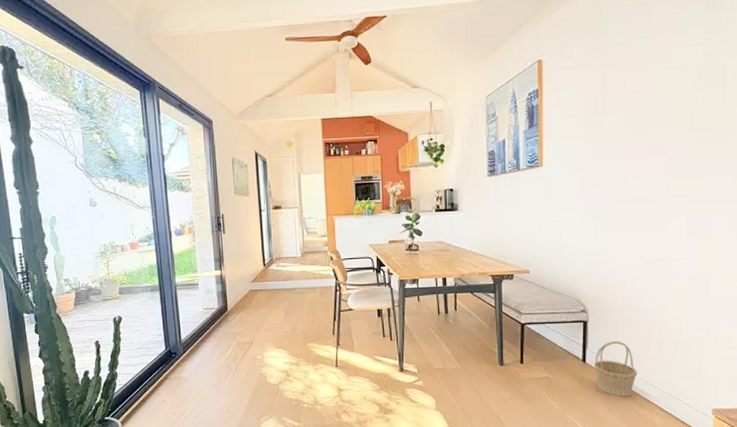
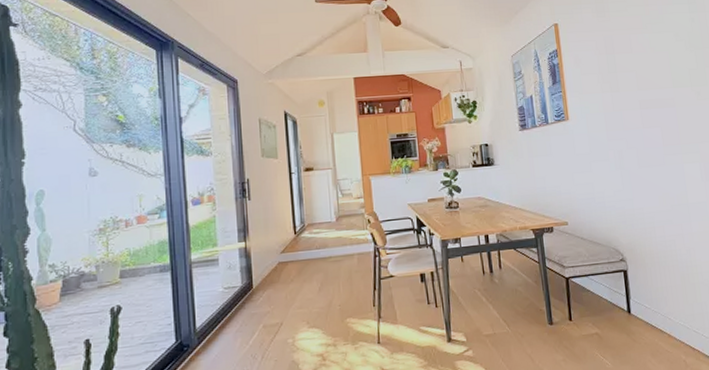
basket: present [593,340,638,397] -> none [638,287,680,347]

